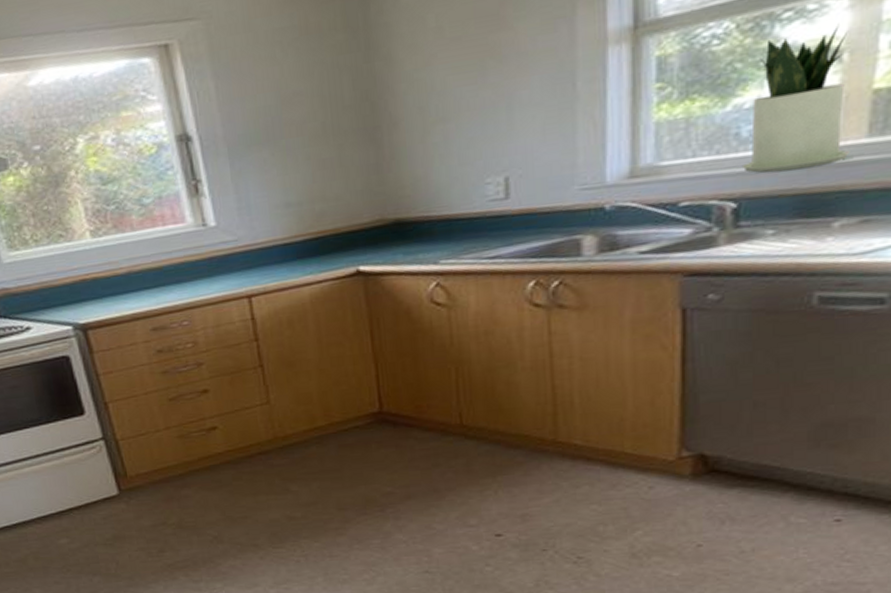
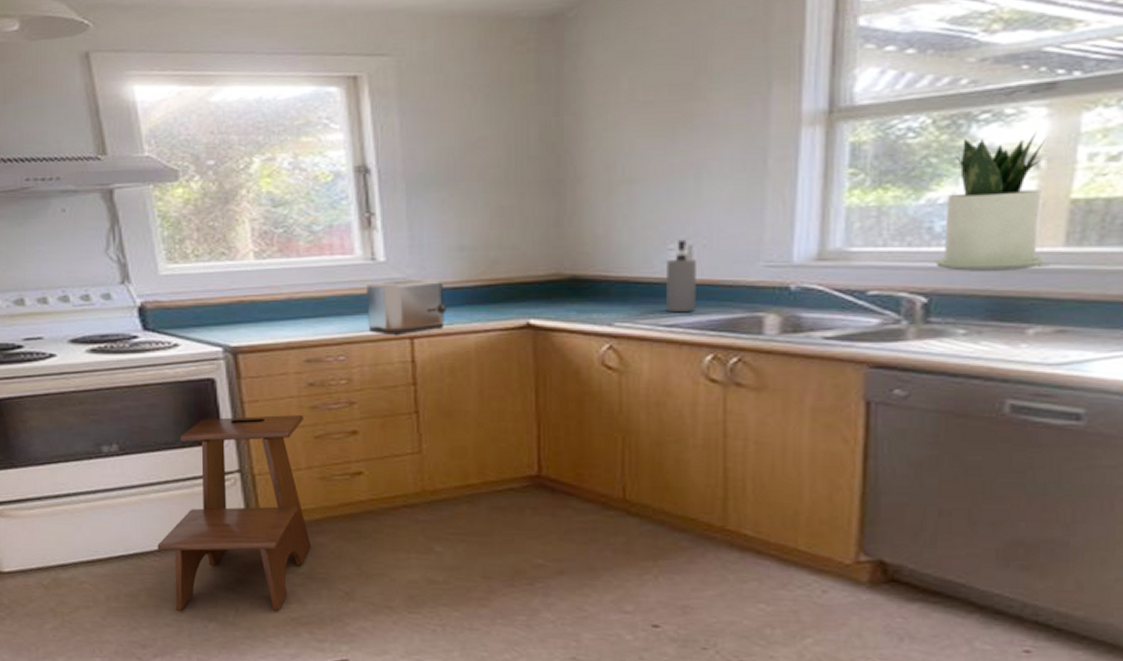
step stool: none [37,380,178,569] -> present [157,414,311,611]
toaster: none [199,237,279,297] -> present [365,278,446,336]
soap dispenser: none [485,172,518,245] -> present [666,239,698,313]

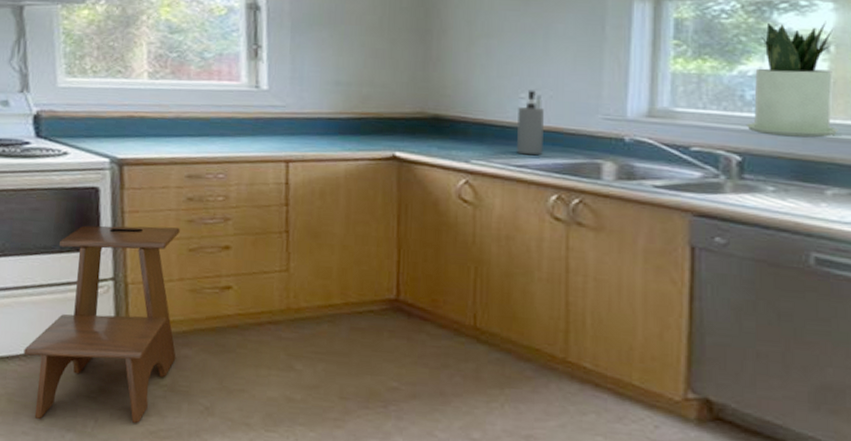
toaster: present [365,278,446,336] -> none [247,106,321,159]

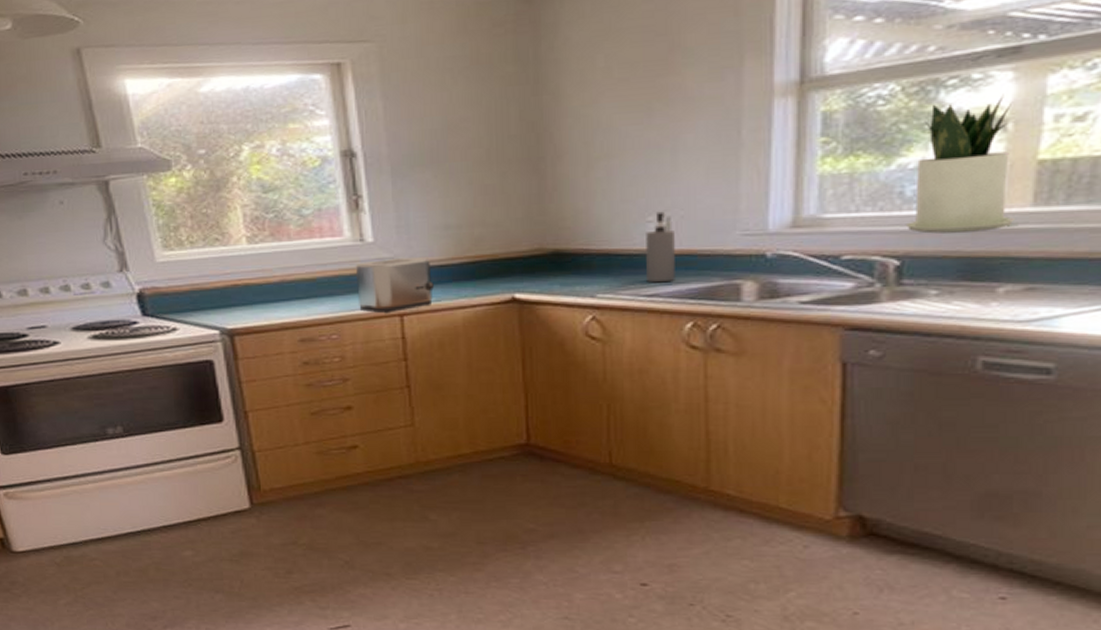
step stool: present [23,225,180,423] -> none [163,392,311,584]
toaster: none [247,106,321,159] -> present [355,256,434,314]

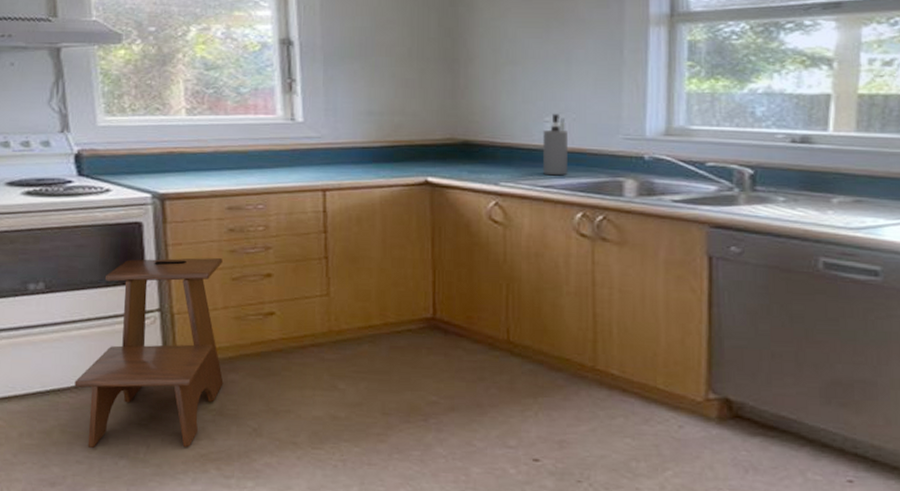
step stool: none [163,392,311,584] -> present [74,257,224,448]
toaster: present [355,256,434,314] -> none [284,137,355,188]
planter: present [905,94,1015,234] -> none [756,39,843,150]

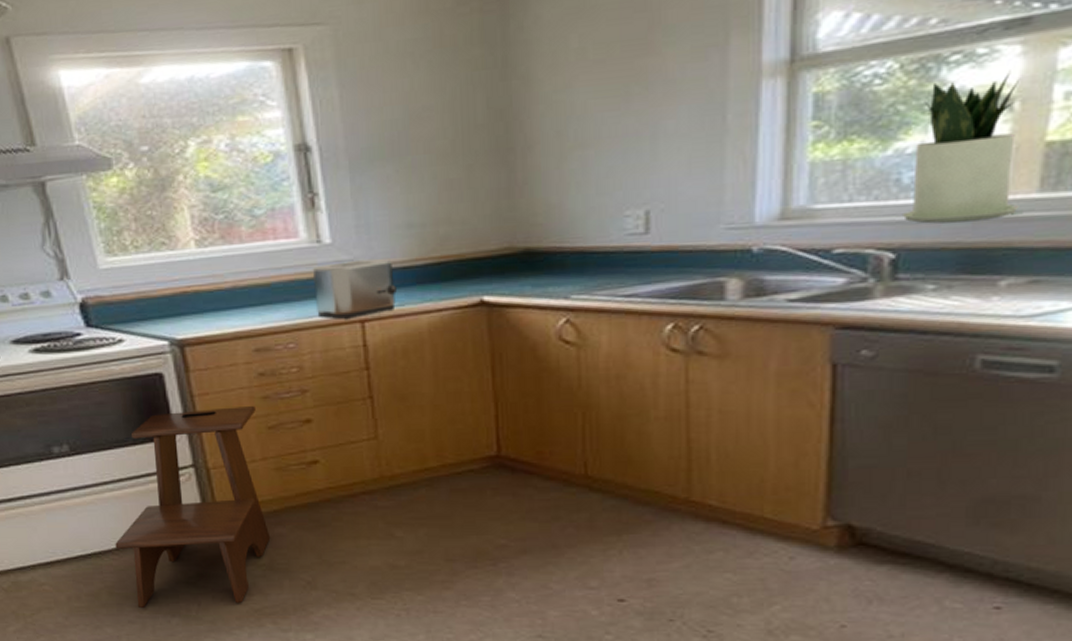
toaster: none [284,137,355,188] -> present [312,258,397,321]
soap dispenser: present [543,113,569,176] -> none [623,204,656,283]
planter: none [756,39,843,150] -> present [901,70,1021,224]

